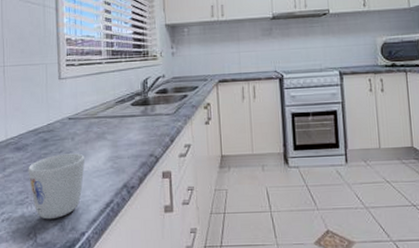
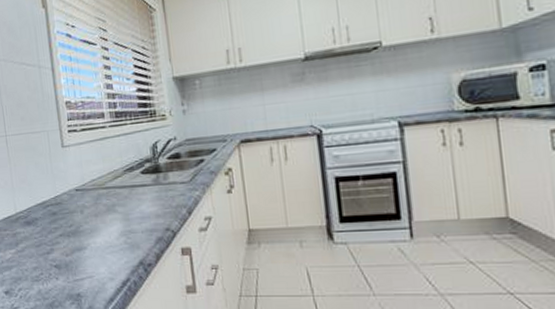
mug: present [28,153,85,220] -> none [39,227,97,297]

